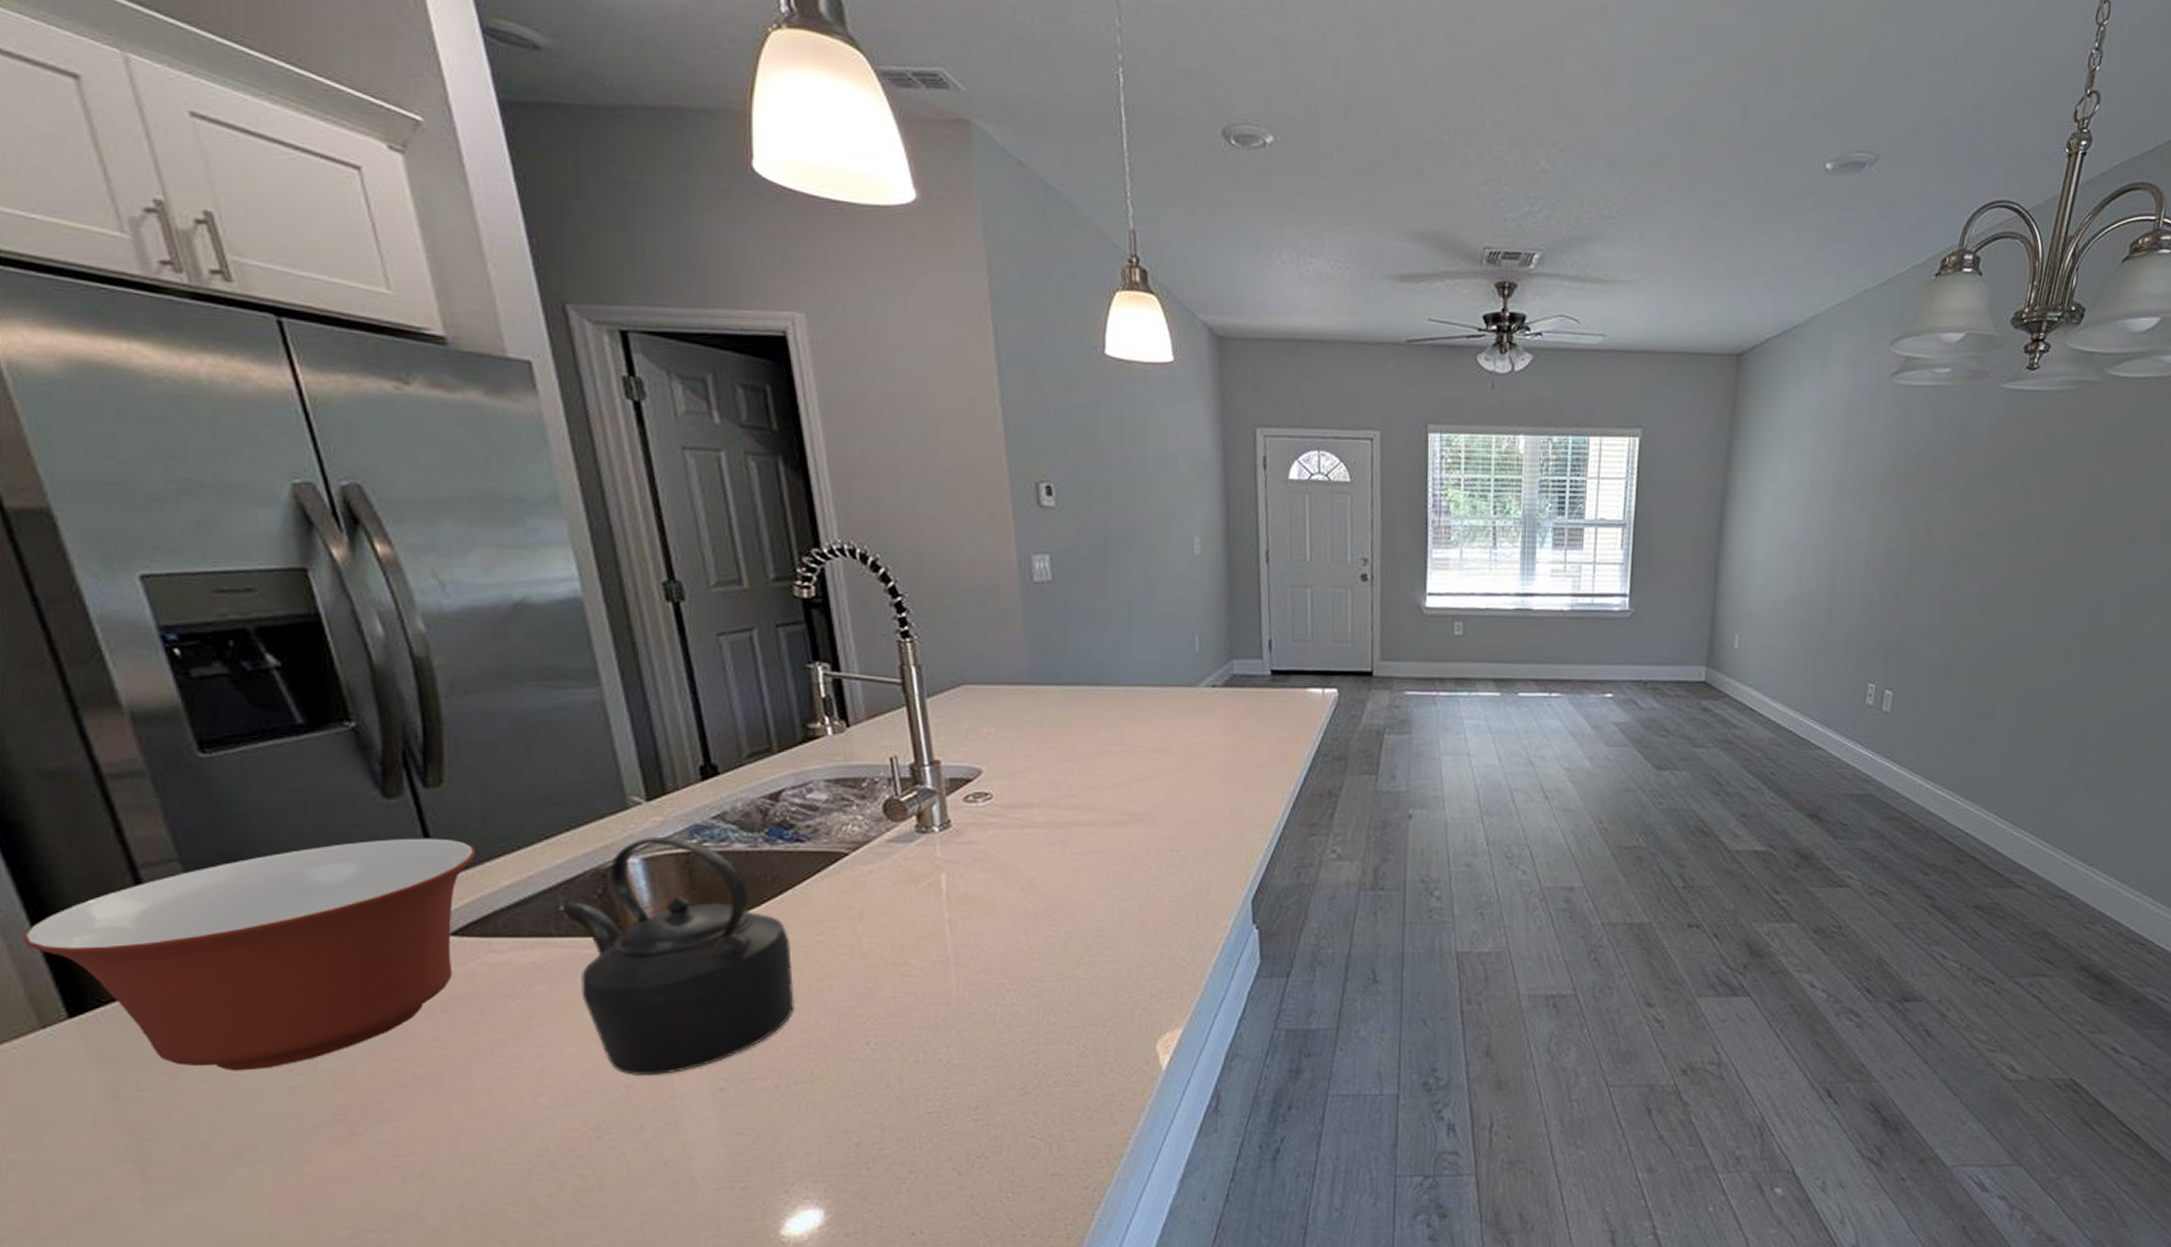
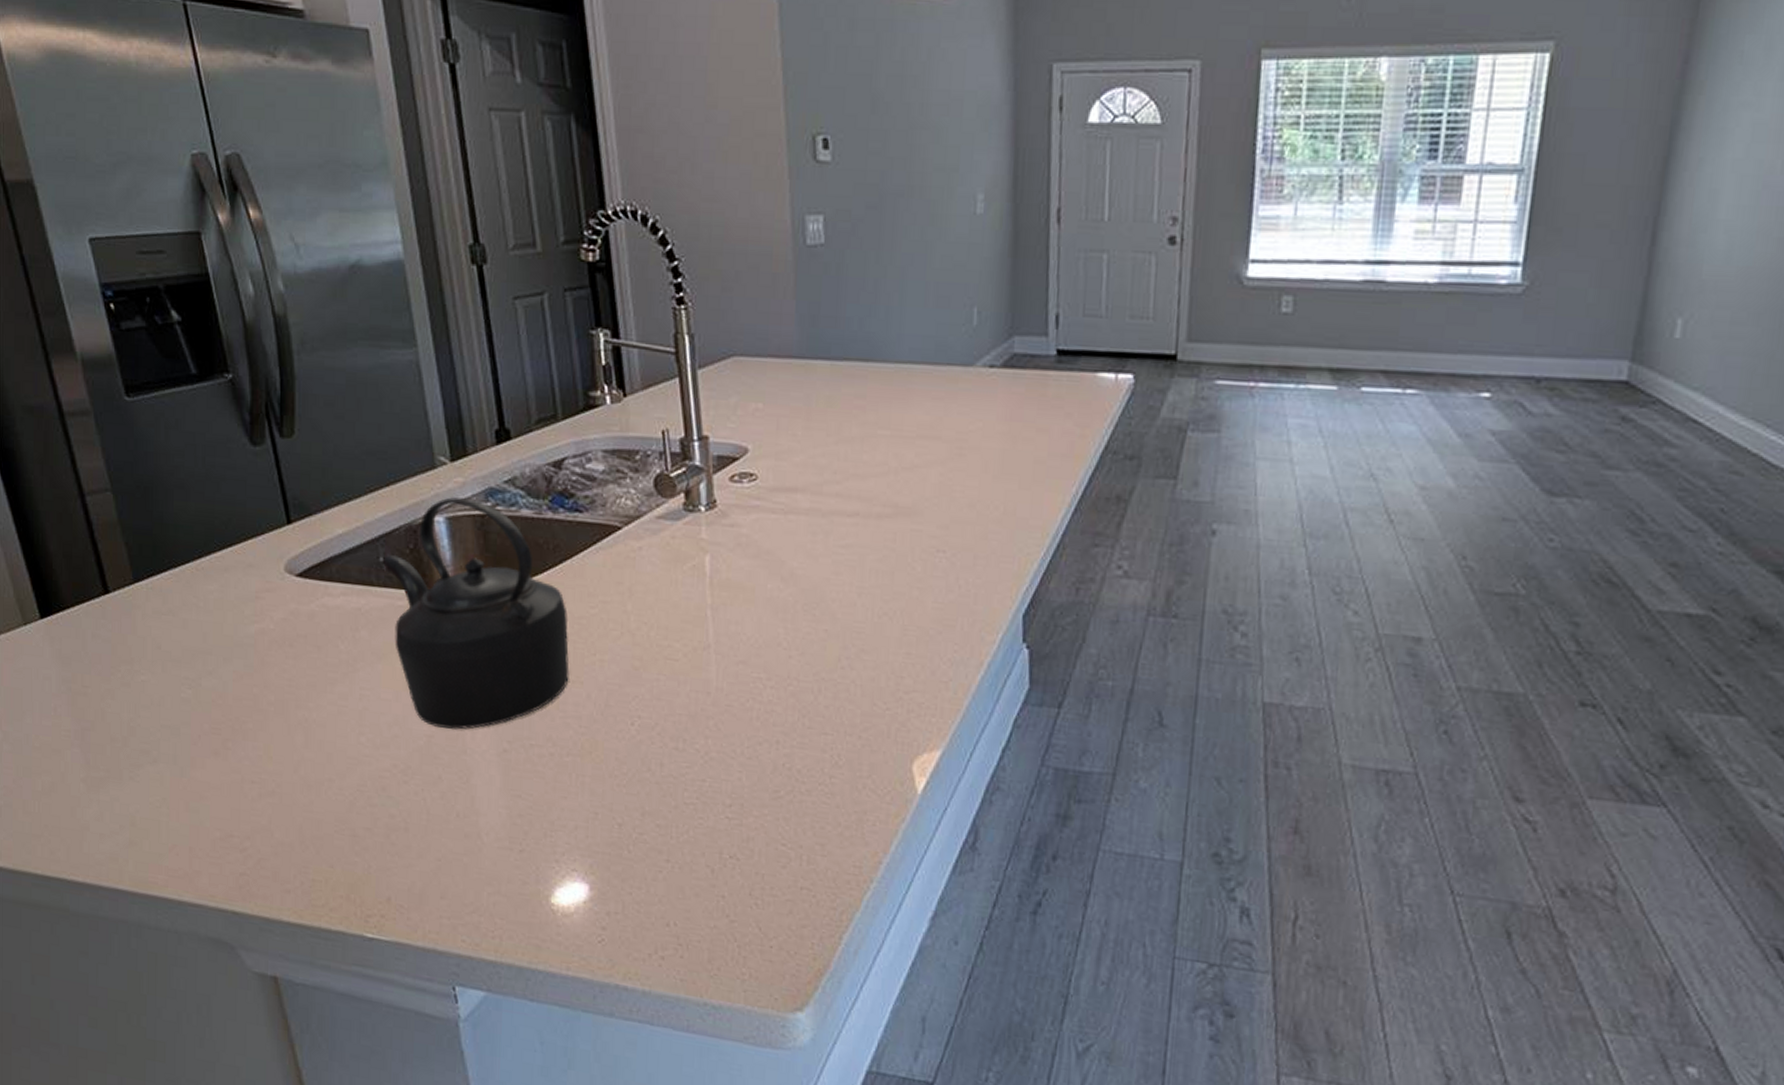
mixing bowl: present [21,838,475,1071] -> none [12,483,317,681]

